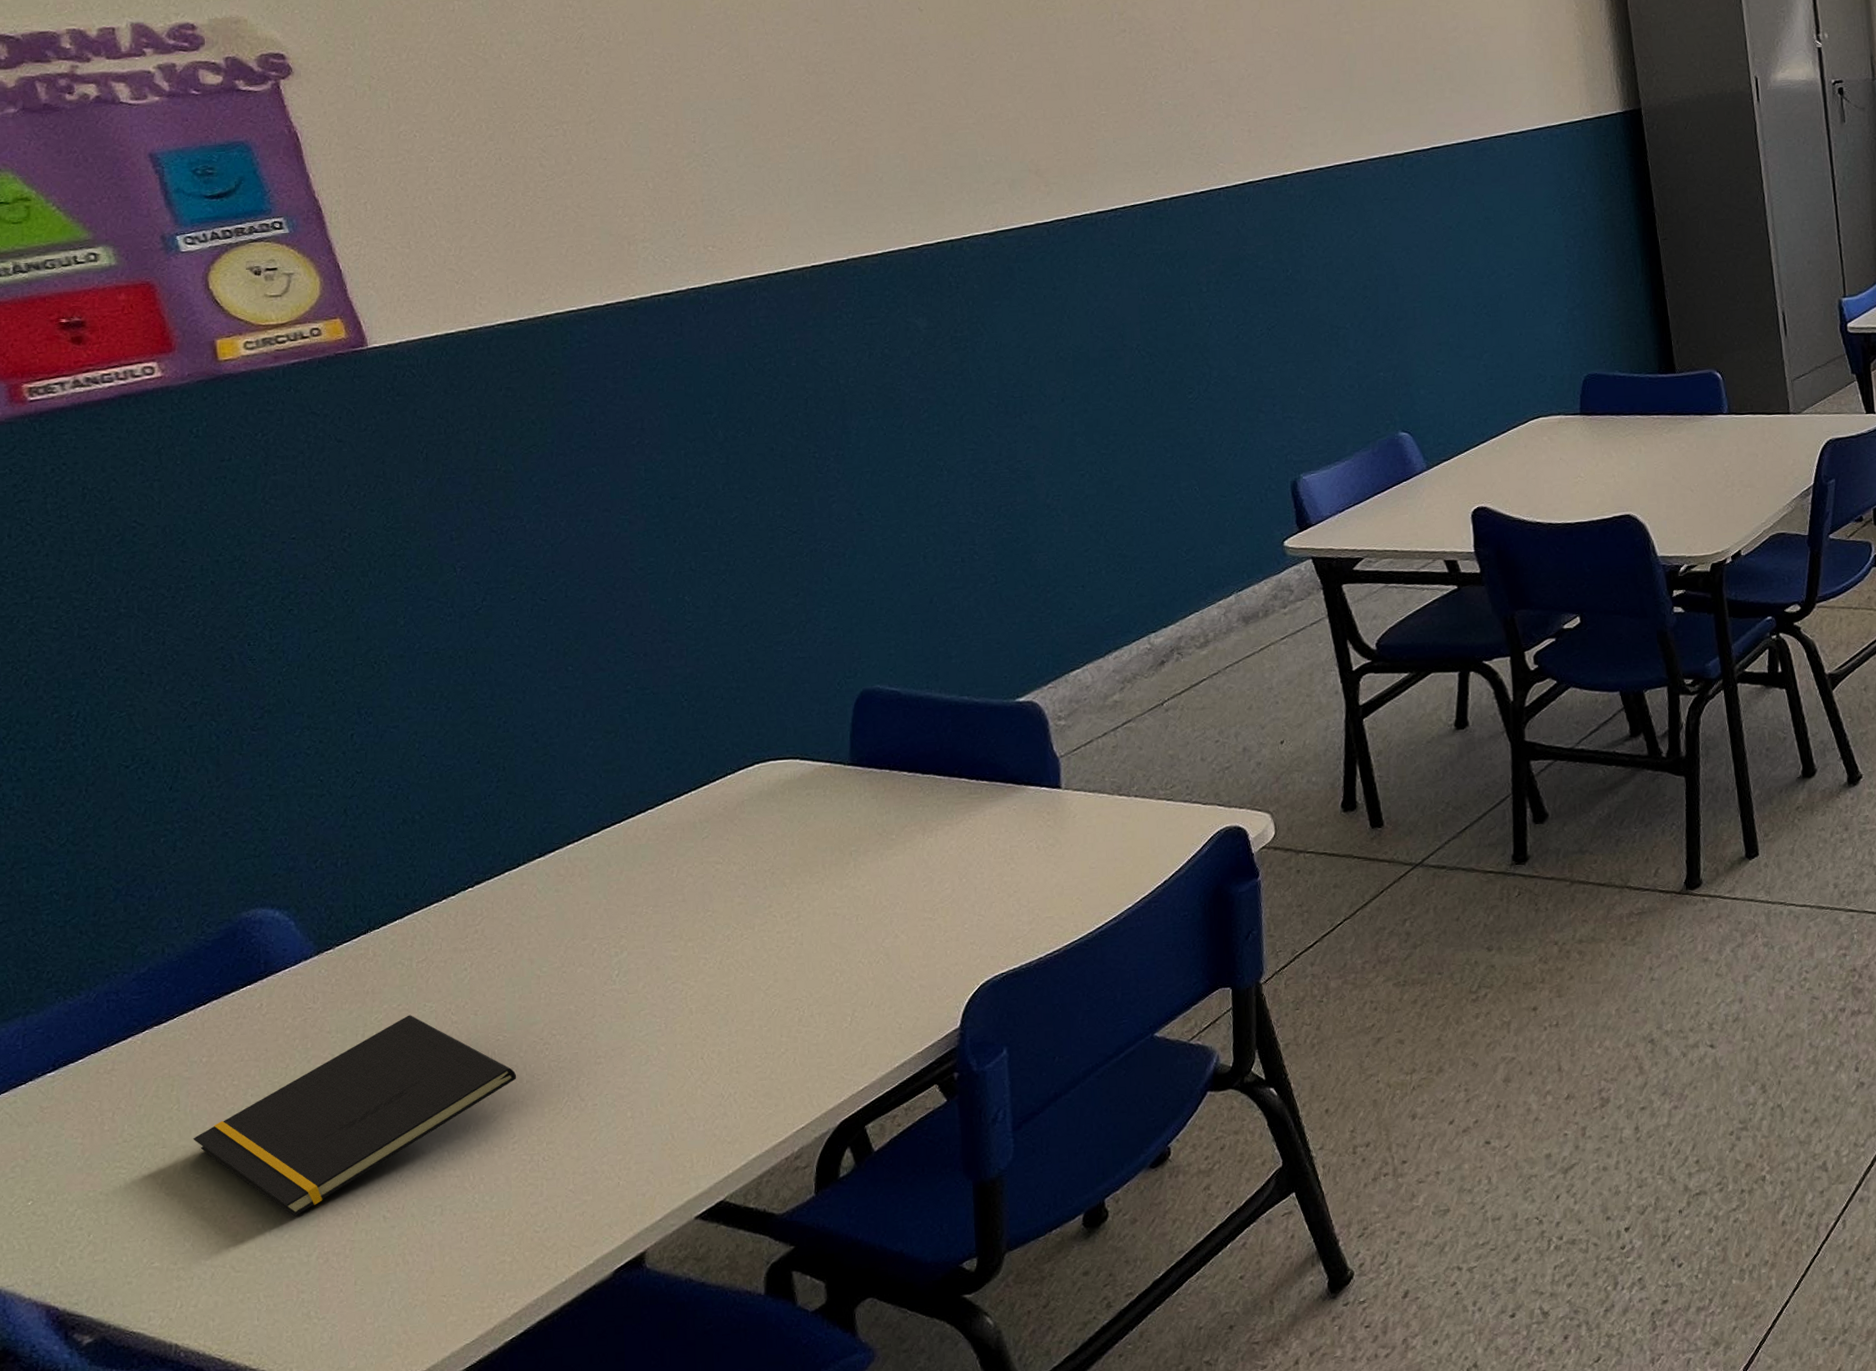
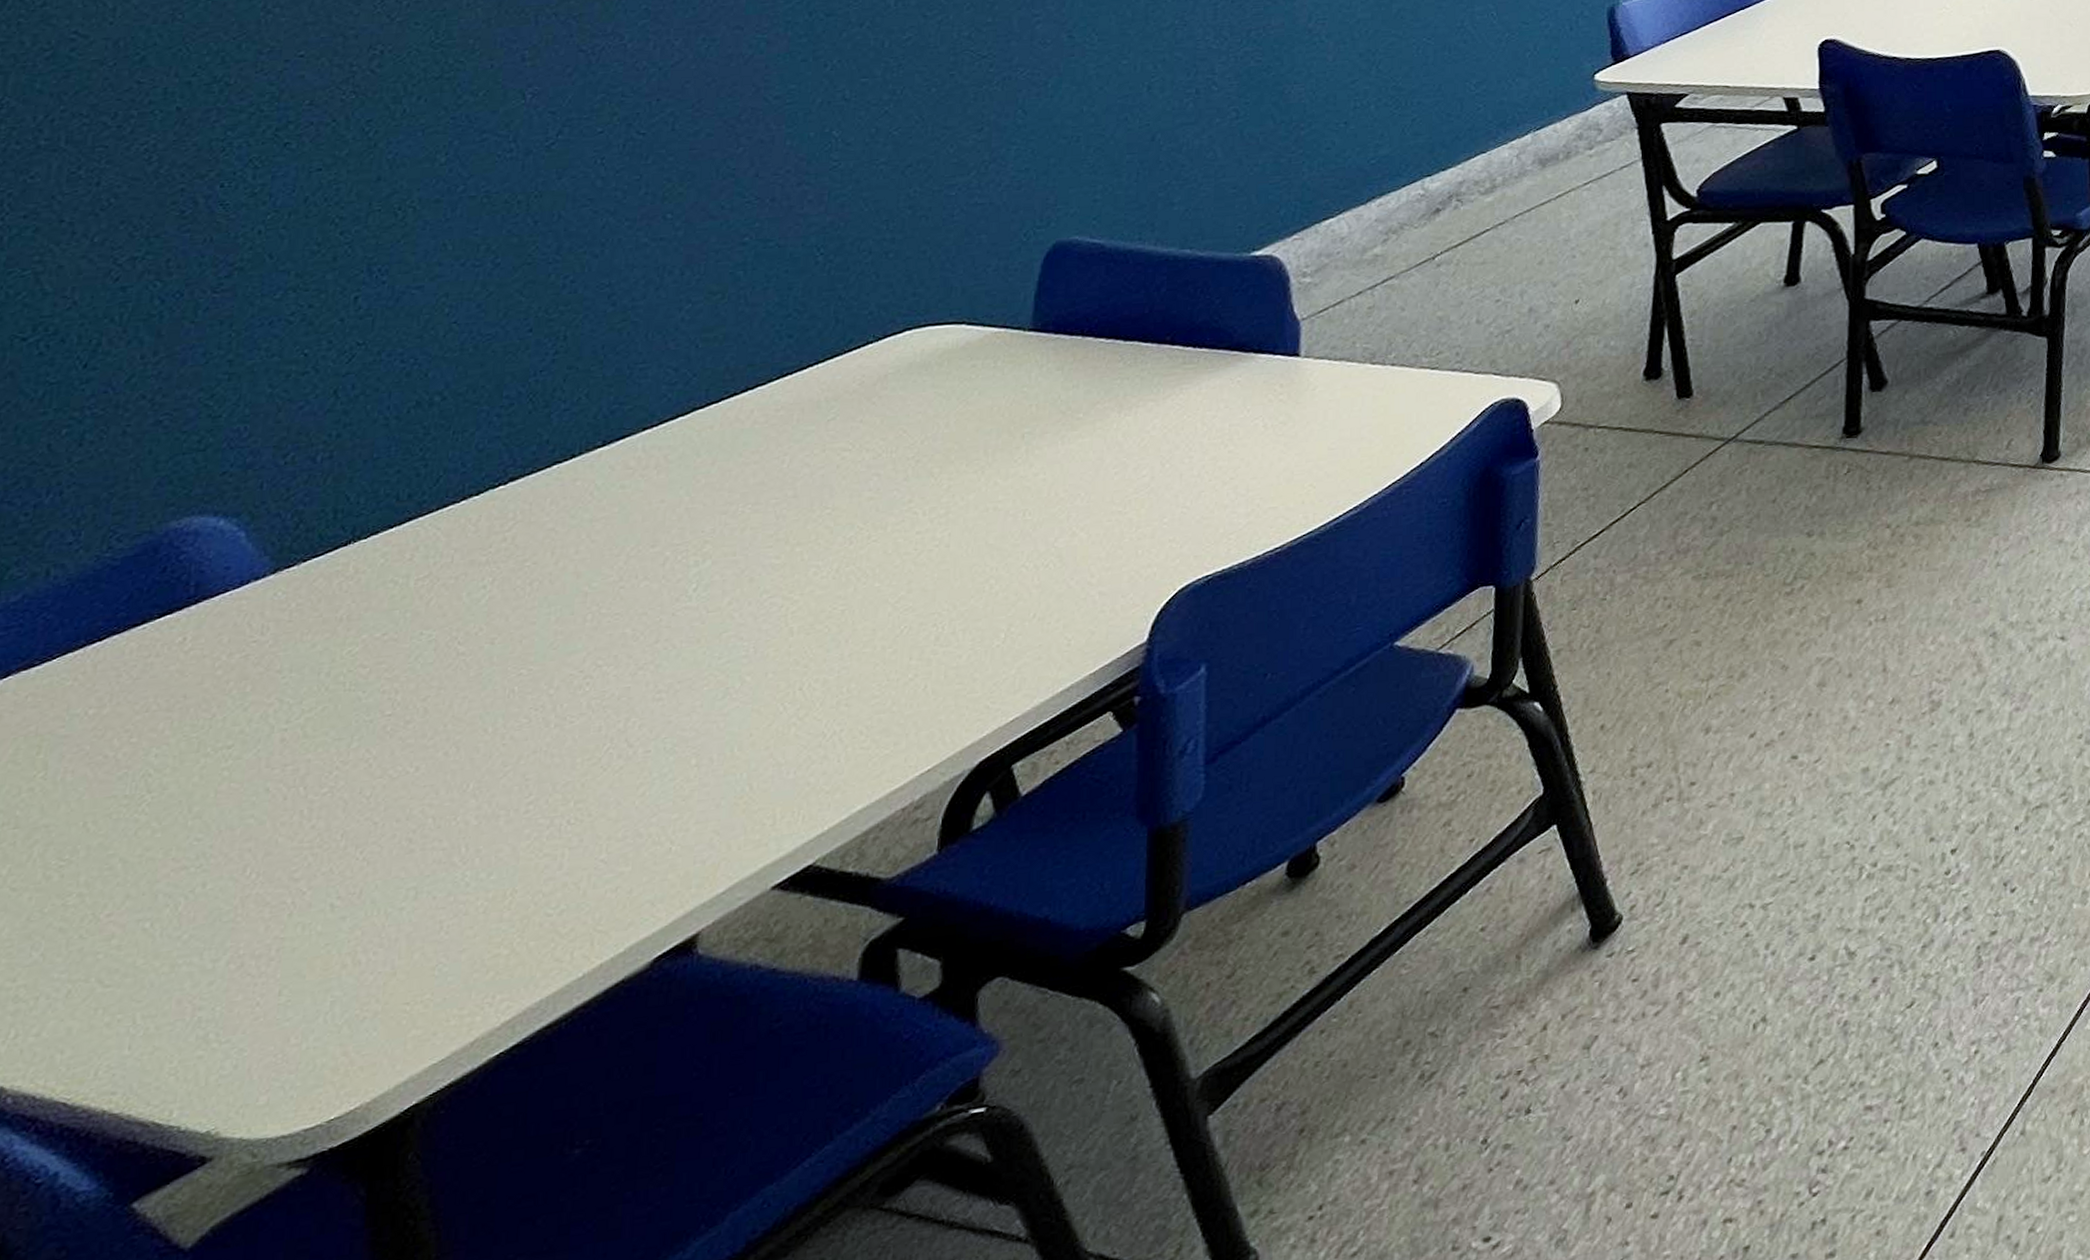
notepad: present [193,1015,517,1217] -> none [61,646,542,911]

